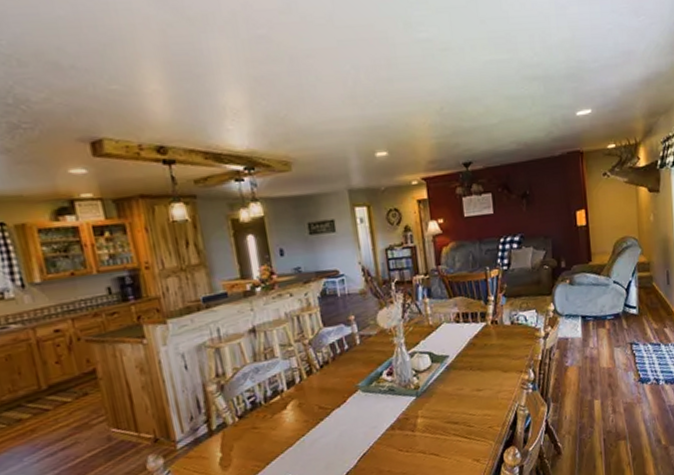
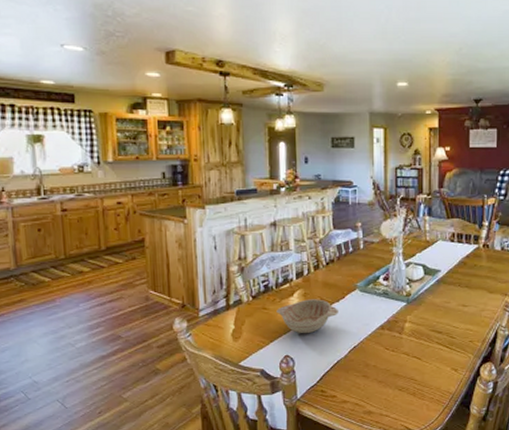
decorative bowl: none [269,407,341,450] -> present [276,299,338,334]

